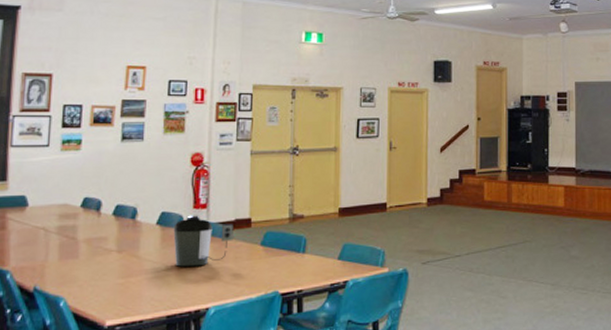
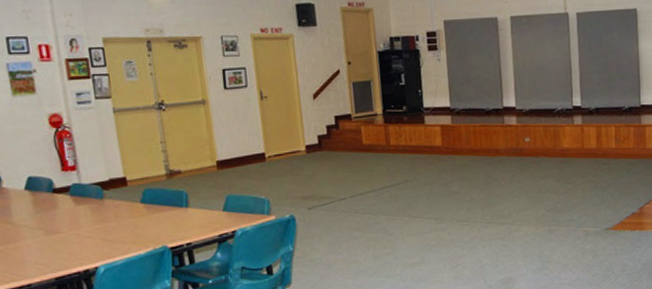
coffee maker: present [173,215,234,267] -> none [44,177,111,230]

